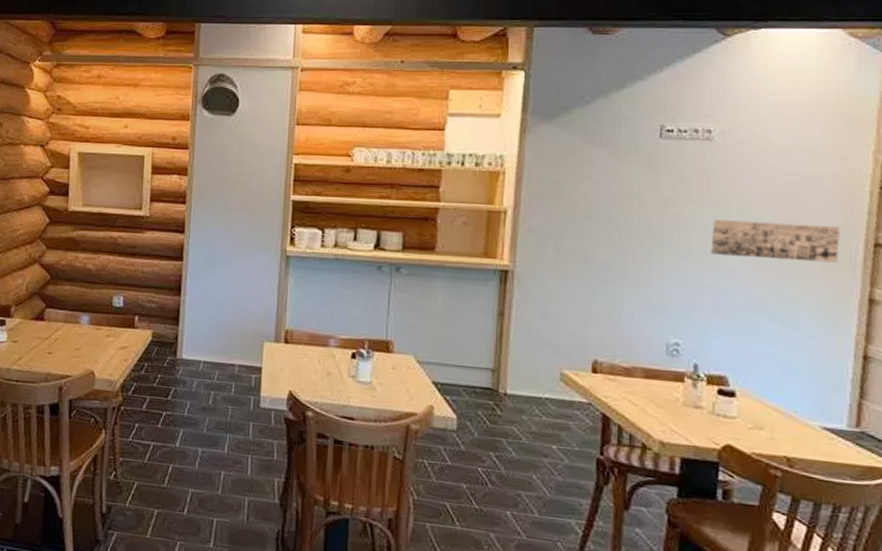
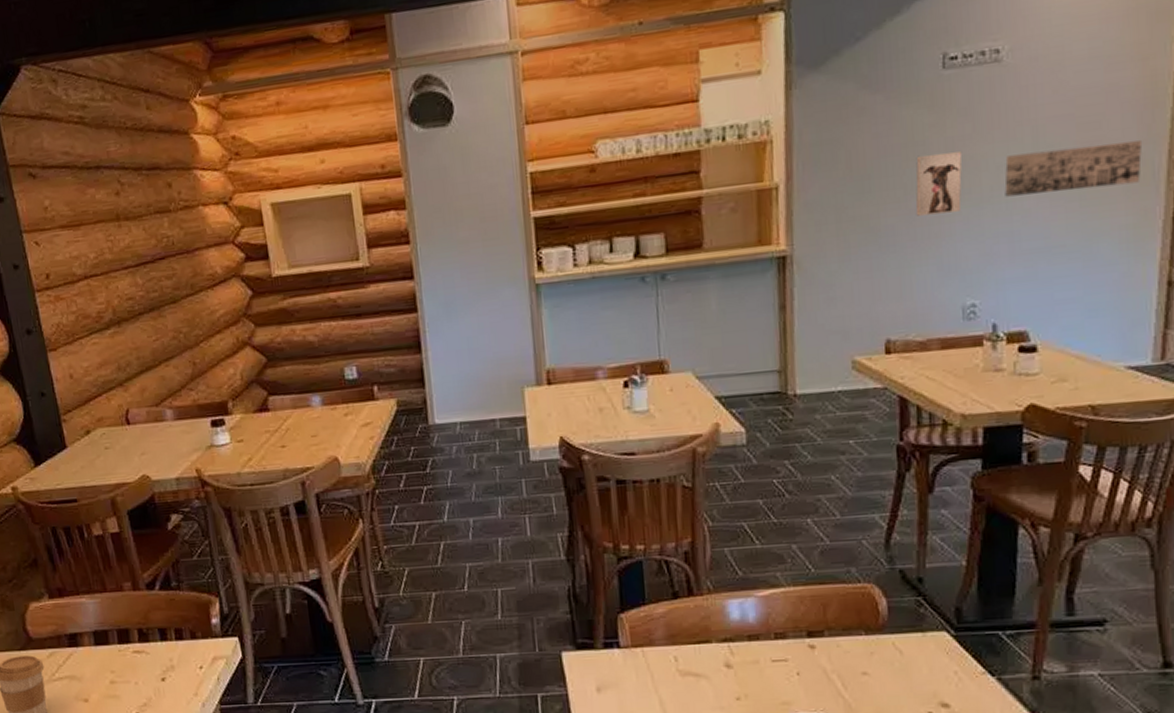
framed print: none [628,206,674,259] -> present [915,151,963,216]

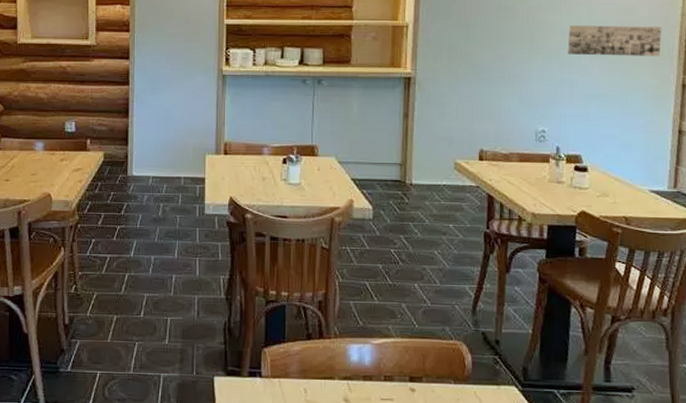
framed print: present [915,151,963,216] -> none [505,16,539,60]

